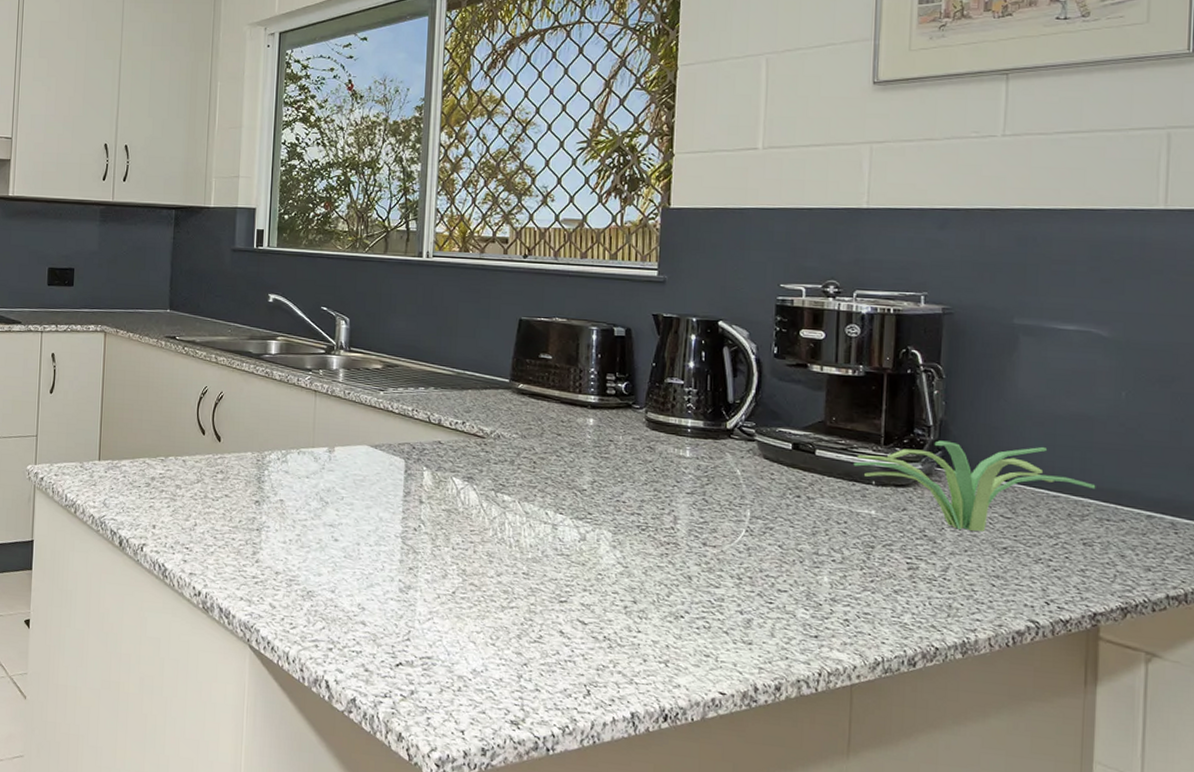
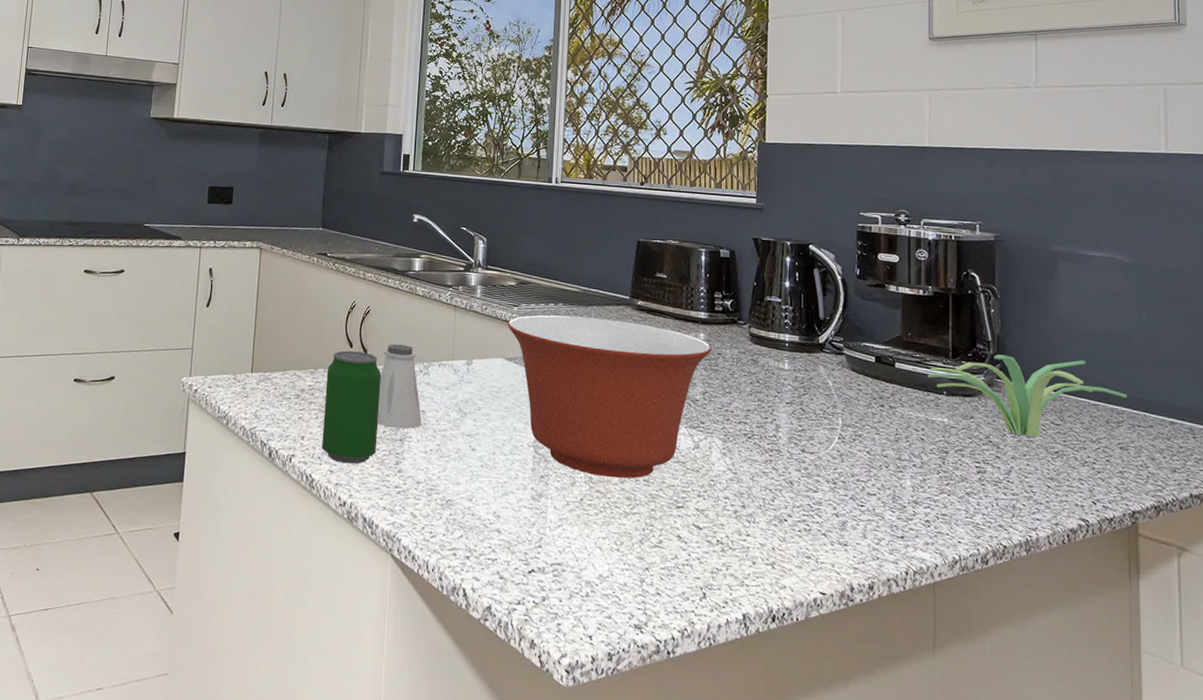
beverage can: none [174,437,237,554] -> present [321,350,382,464]
saltshaker: none [233,430,280,519] -> present [377,344,422,429]
mixing bowl: none [372,399,603,572] -> present [507,315,712,479]

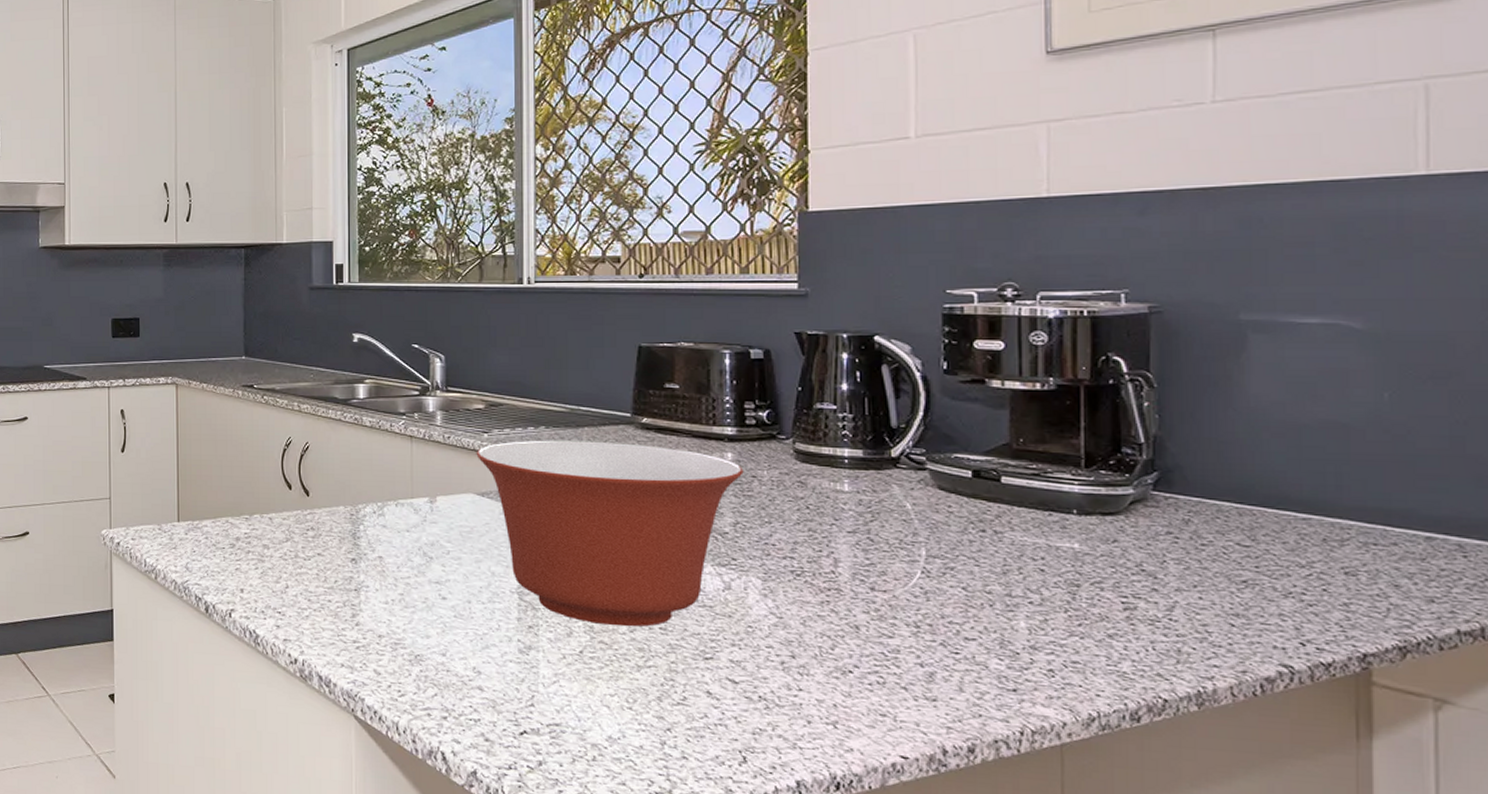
beverage can: present [321,350,382,464] -> none [264,493,329,618]
saltshaker: present [377,344,422,429] -> none [327,483,379,578]
plant: present [927,354,1127,437] -> none [1048,459,1357,563]

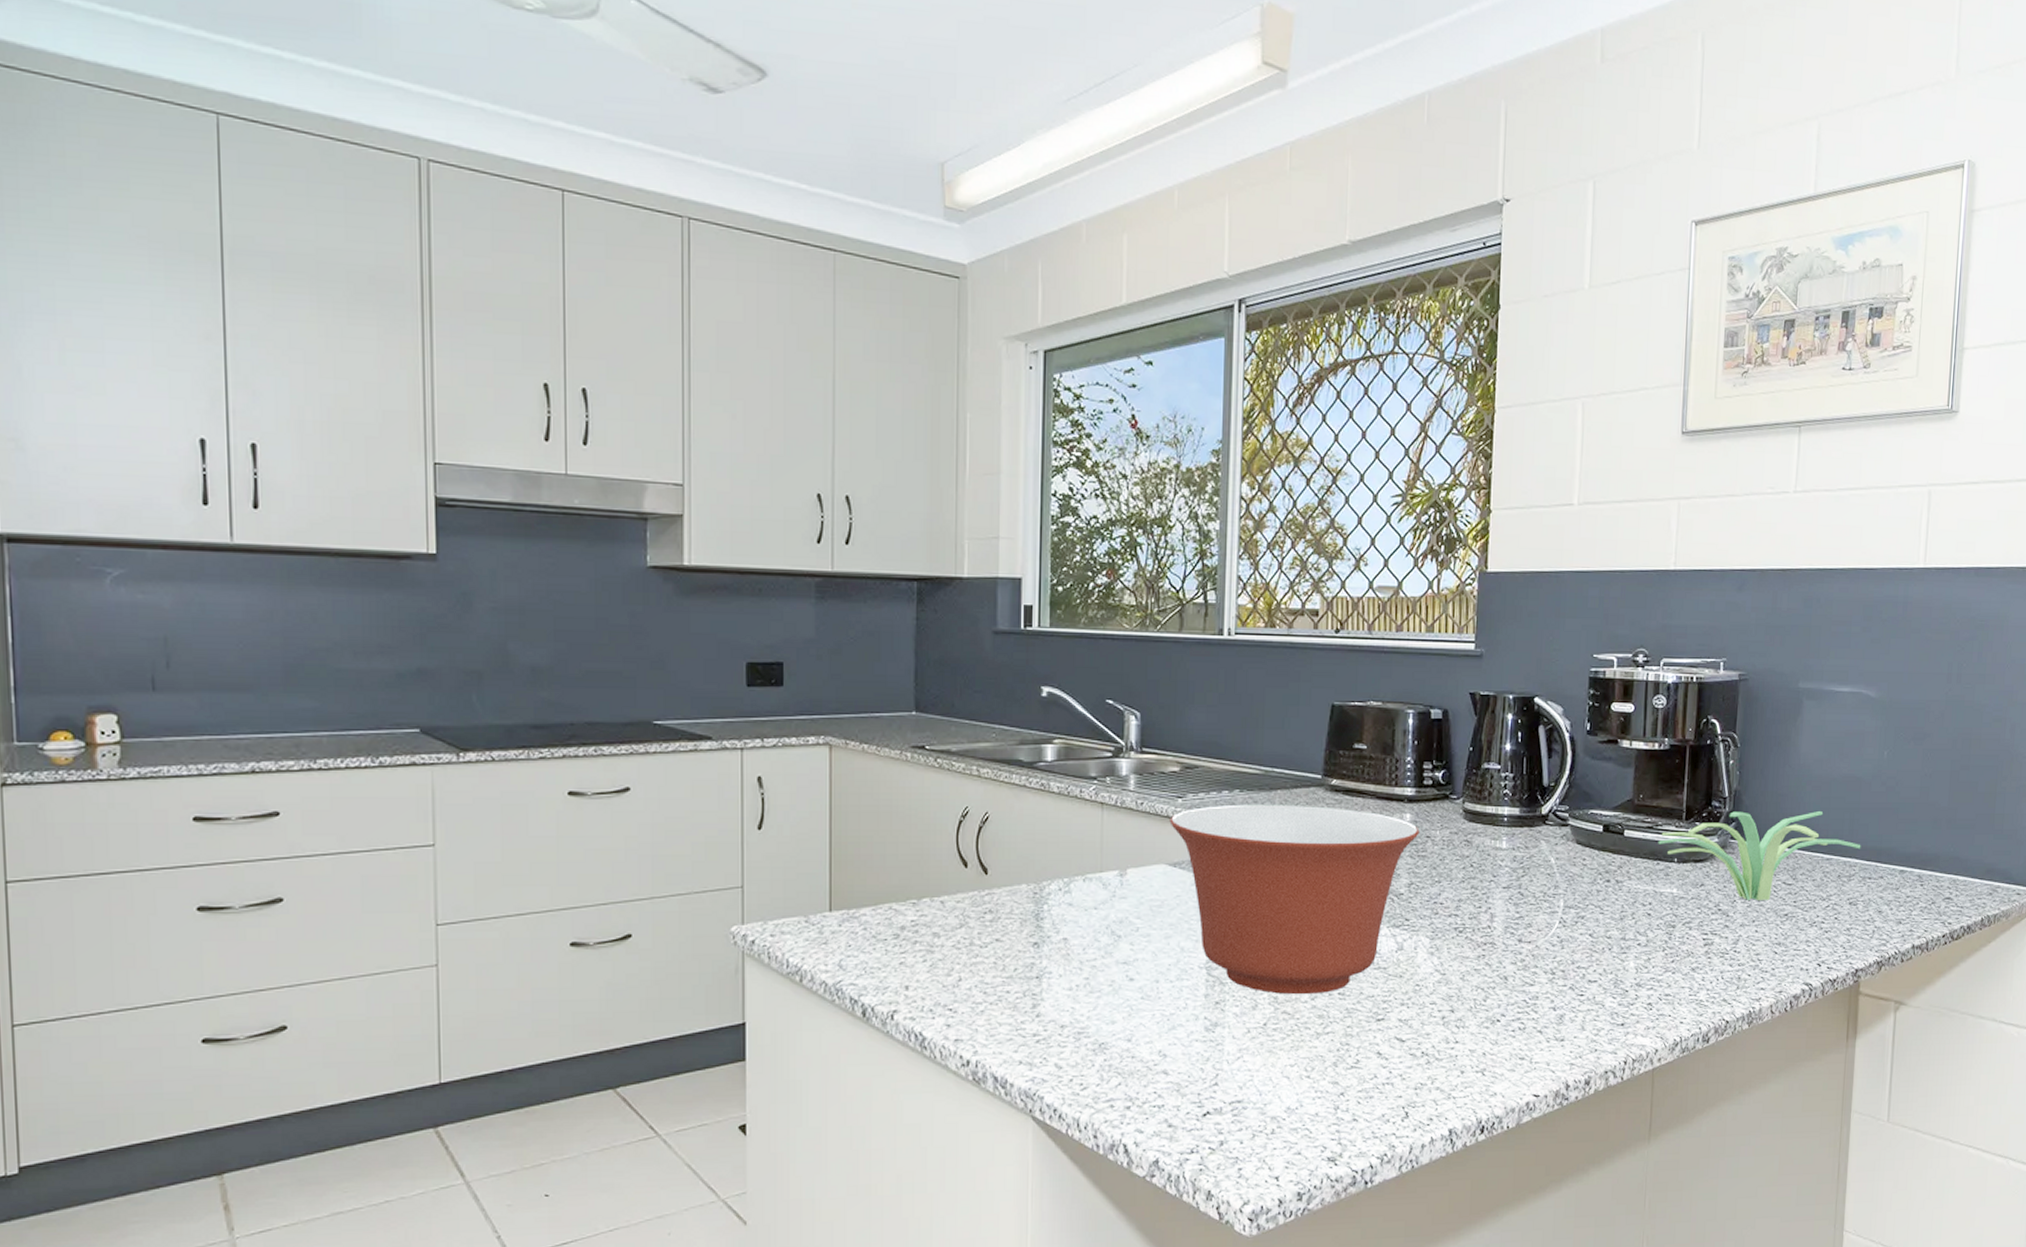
plant: none [1048,459,1357,563] -> present [1658,811,1861,900]

